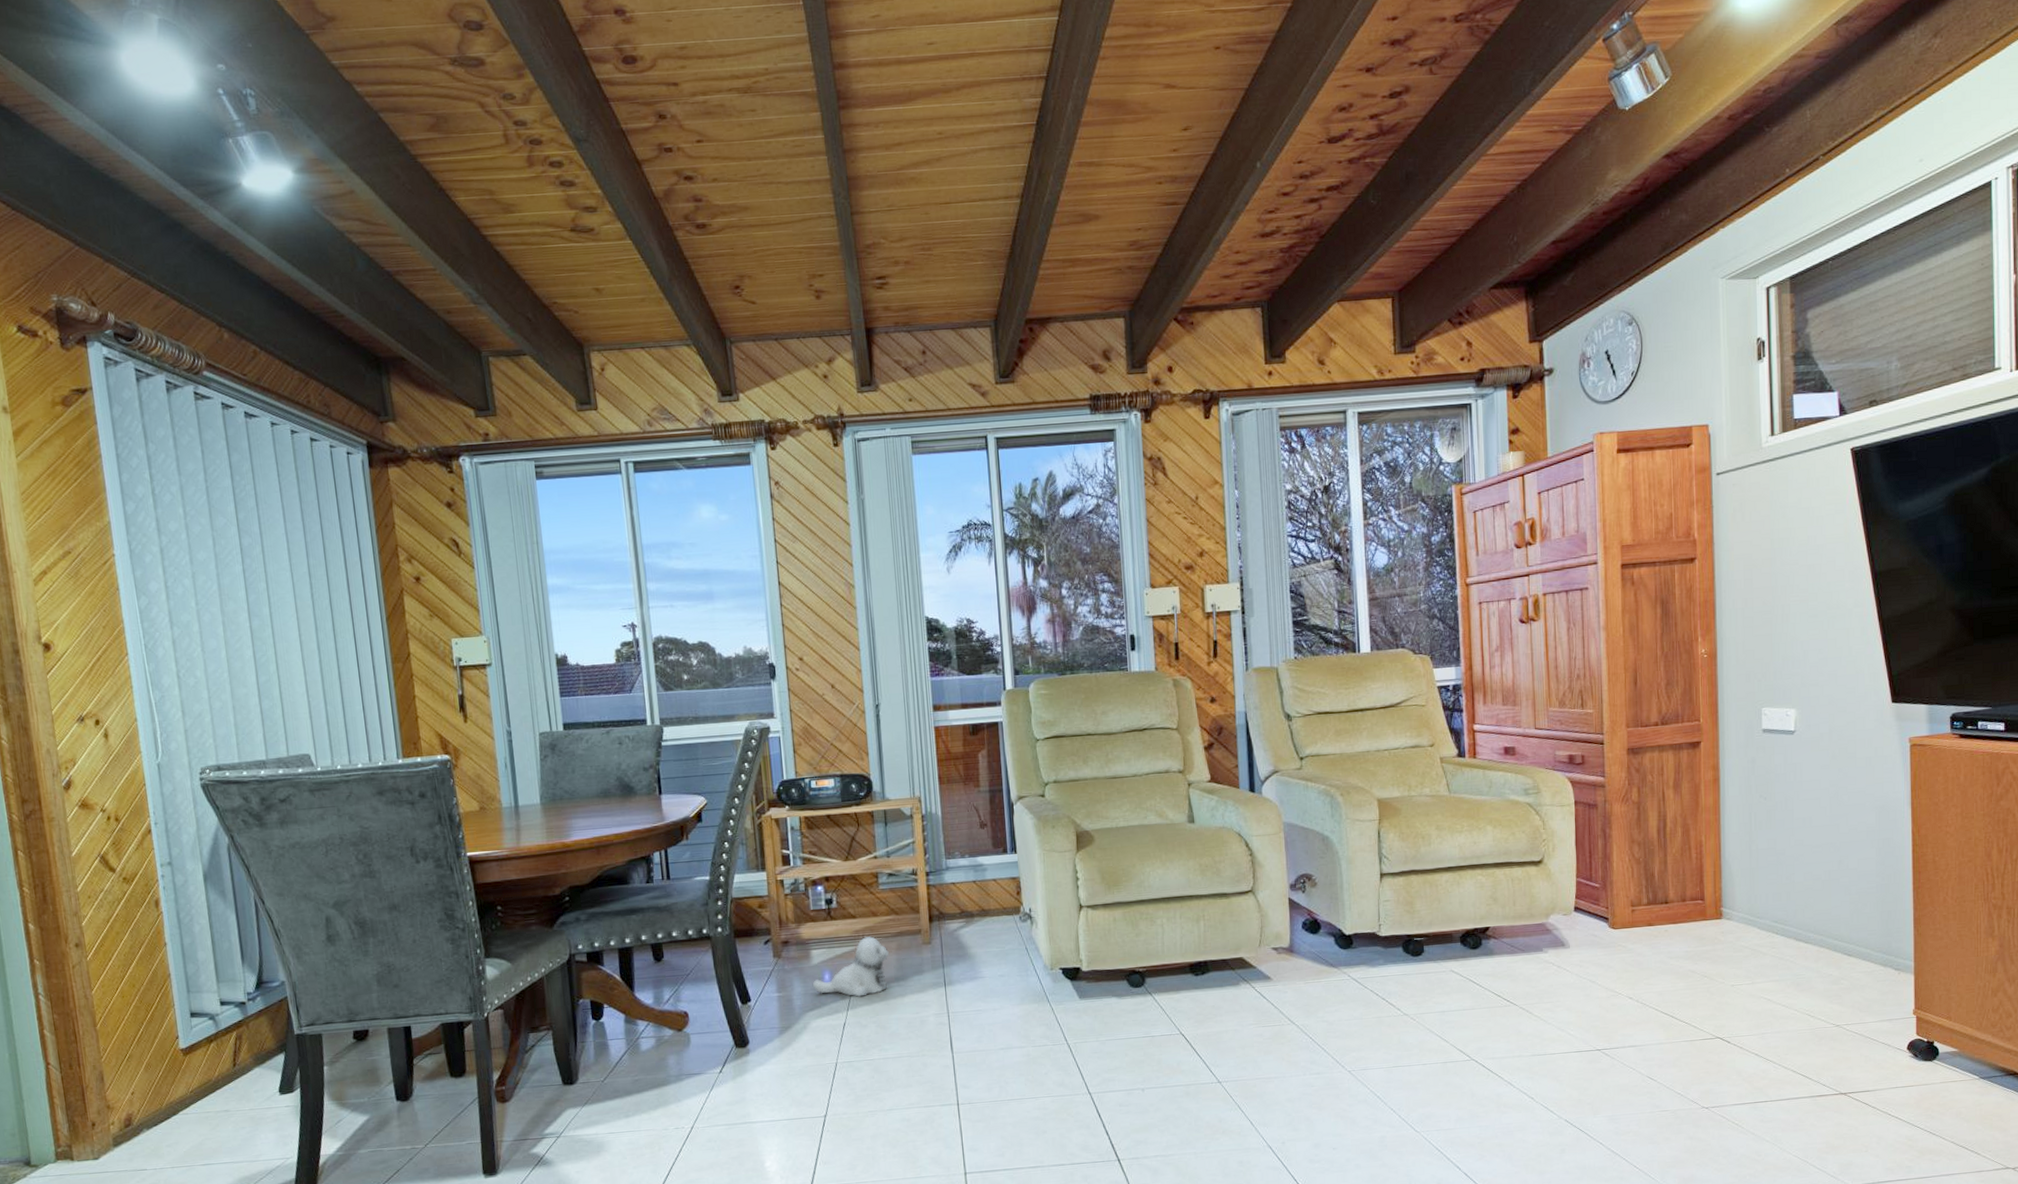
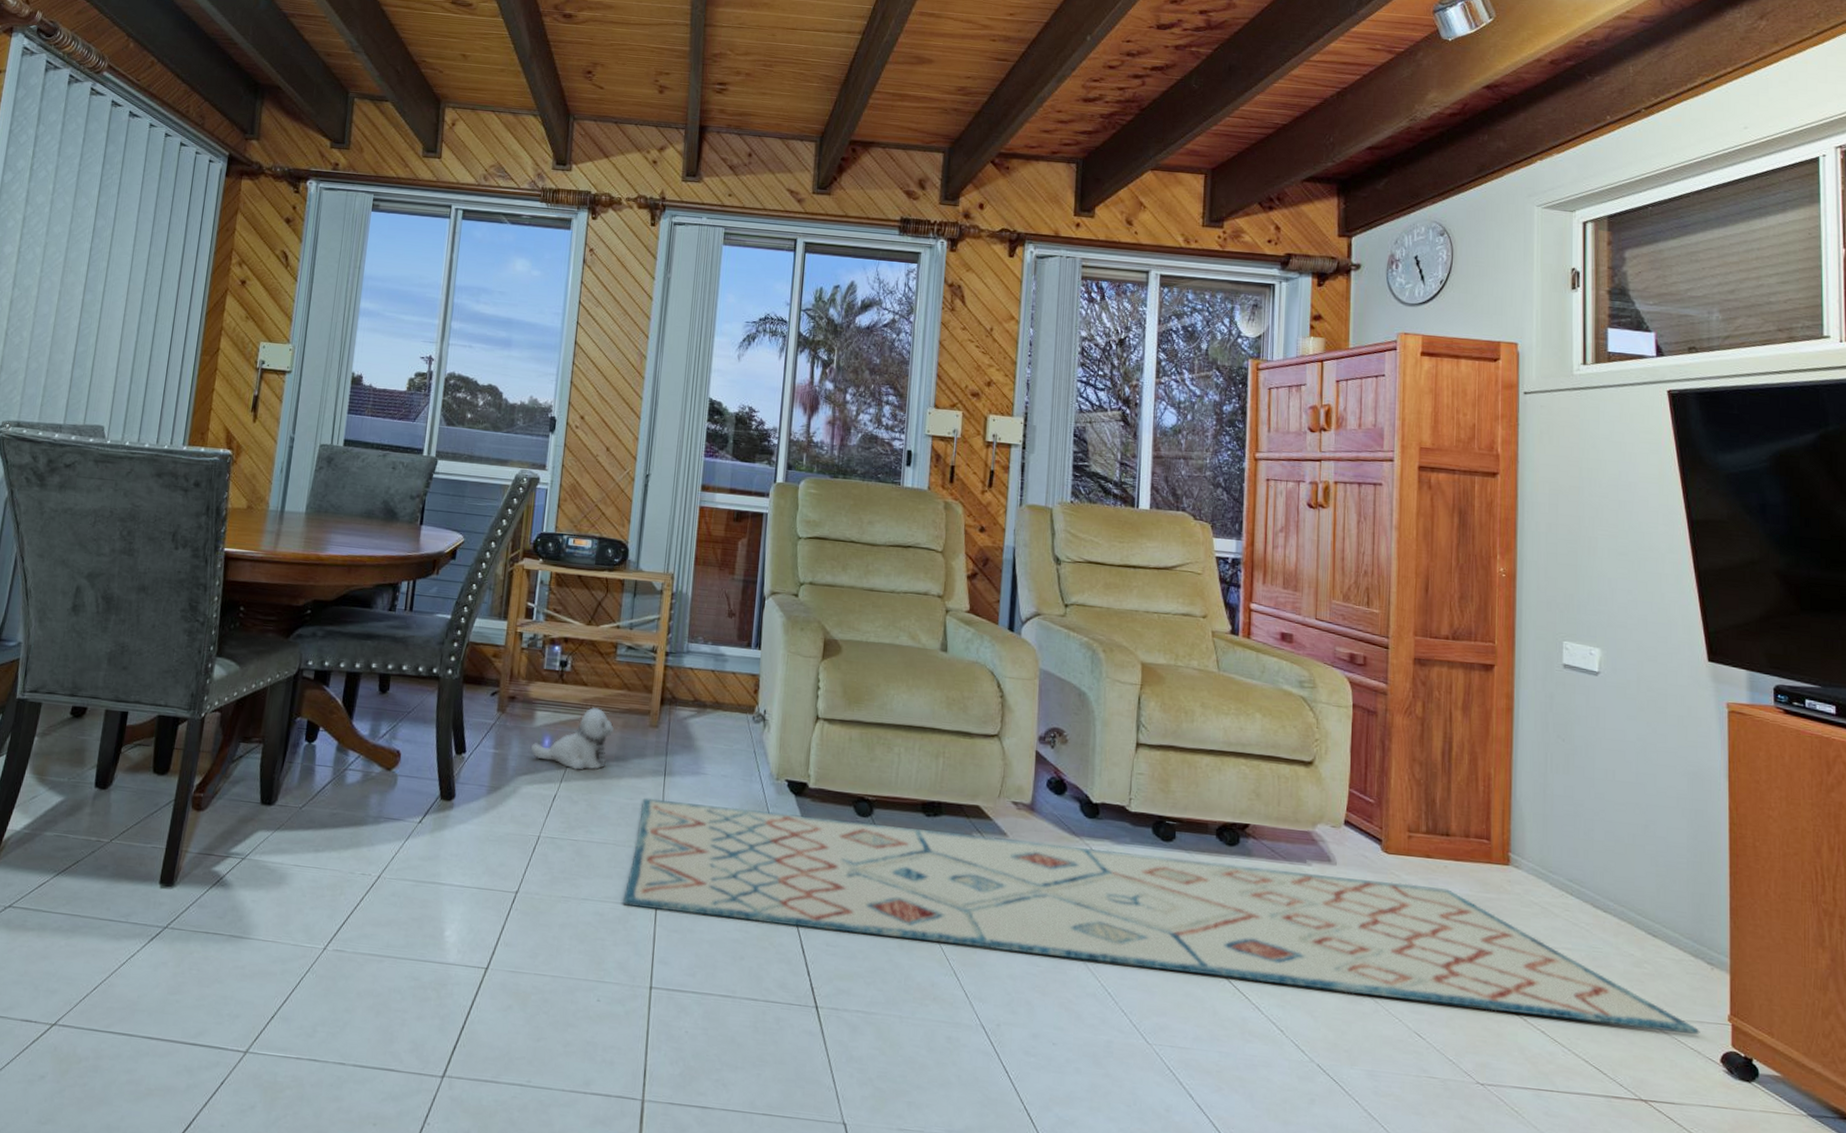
rug: none [926,950,1890,1109] -> present [623,797,1700,1034]

